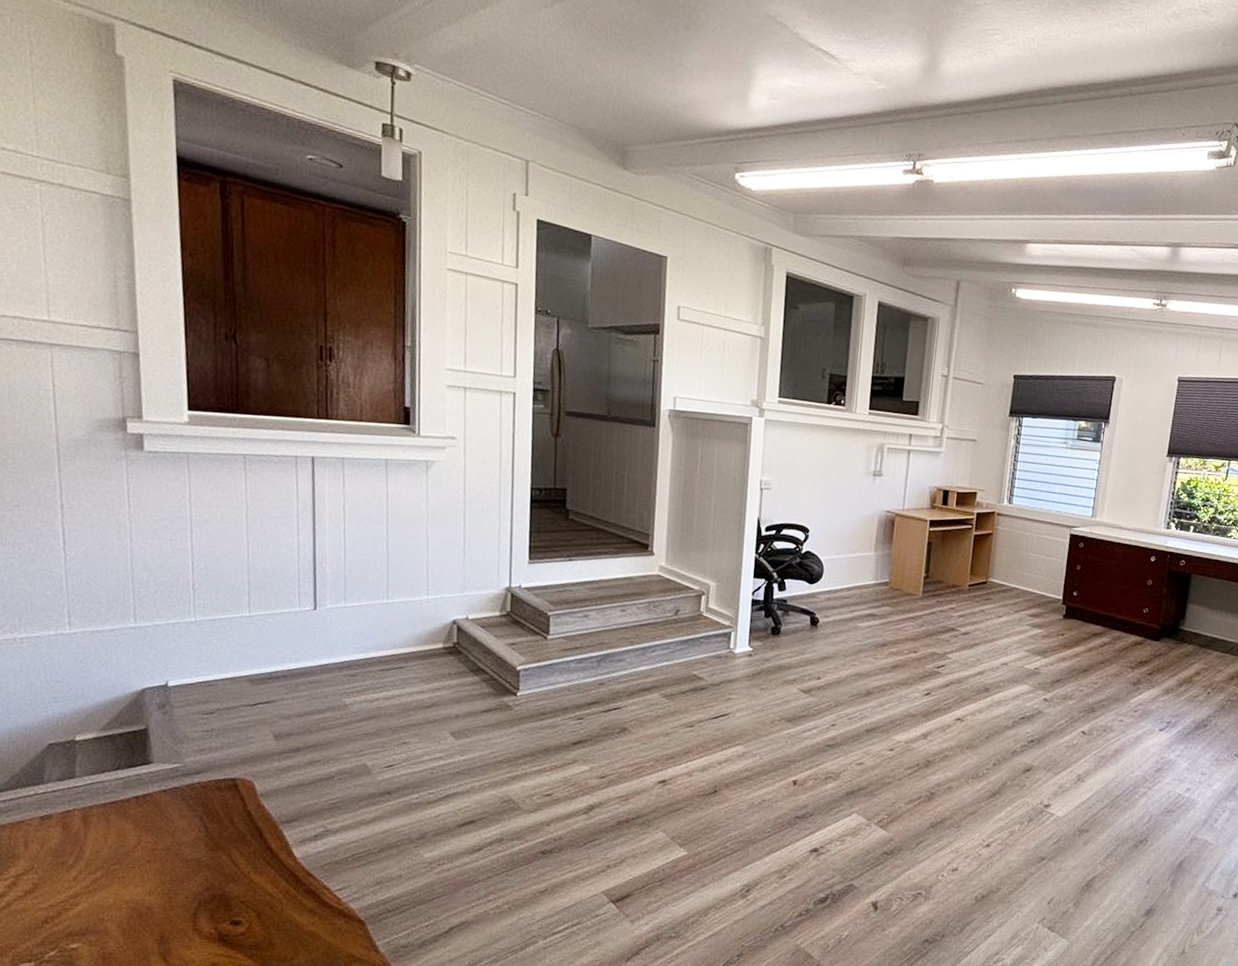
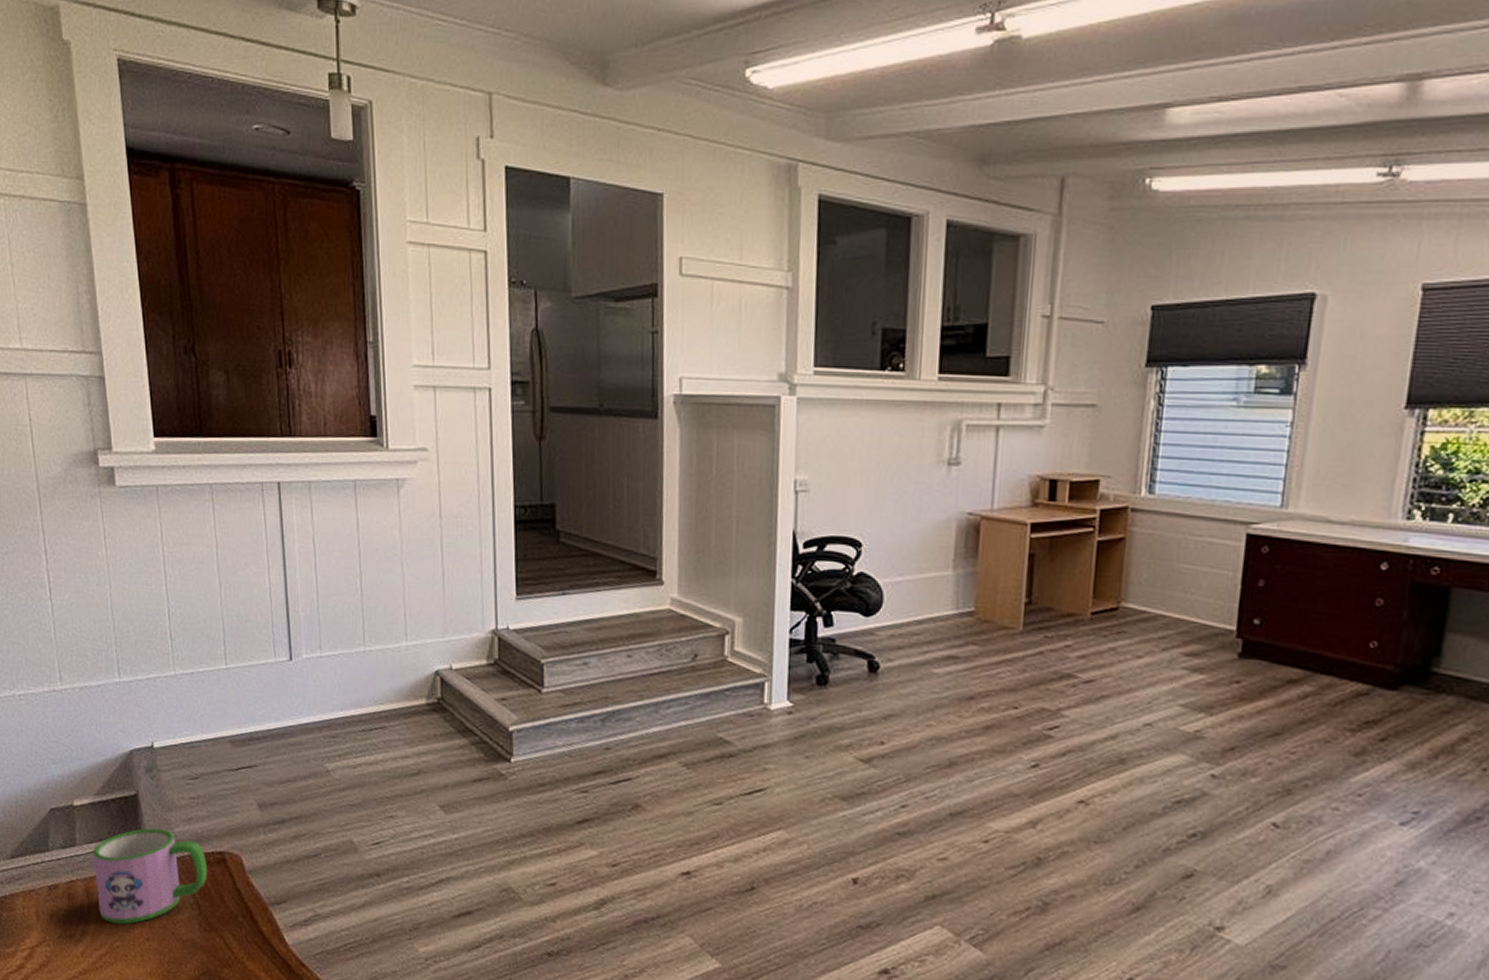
mug: none [93,759,218,849] -> present [92,828,208,925]

